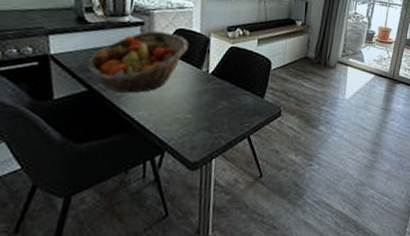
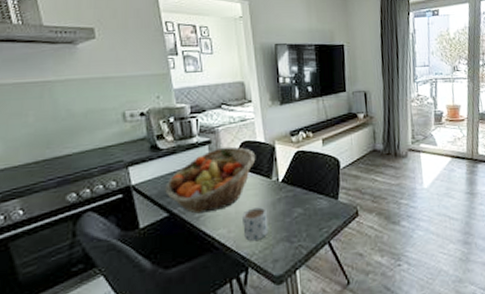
mug: none [165,95,192,127] -> present [242,207,269,242]

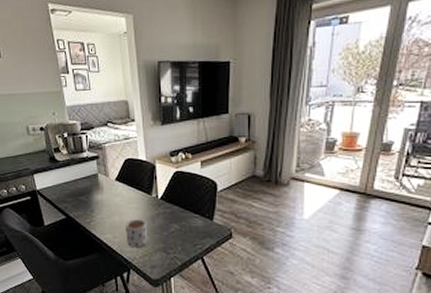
fruit basket: present [165,146,256,214] -> none [62,163,138,219]

